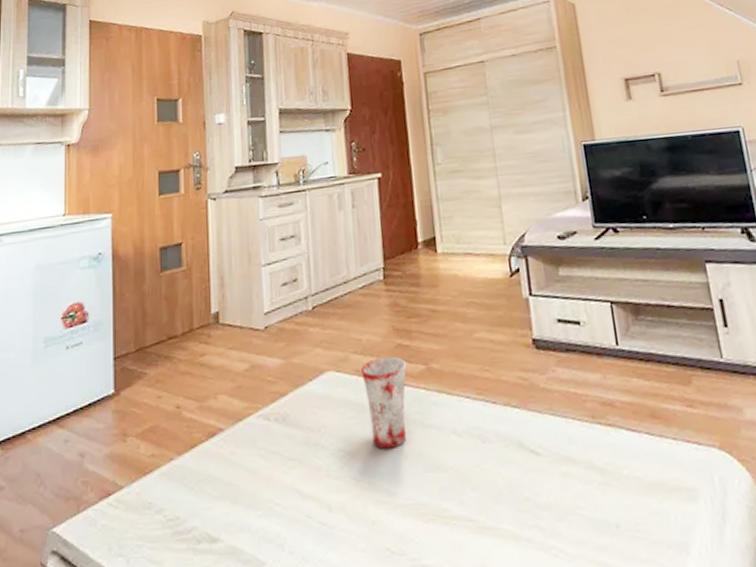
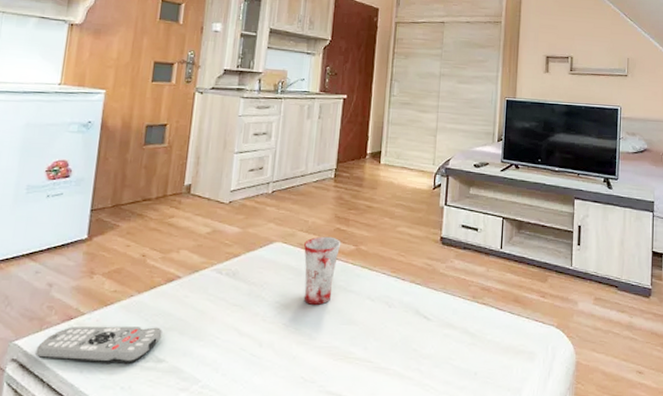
remote control: none [76,496,212,549] -> present [35,326,162,364]

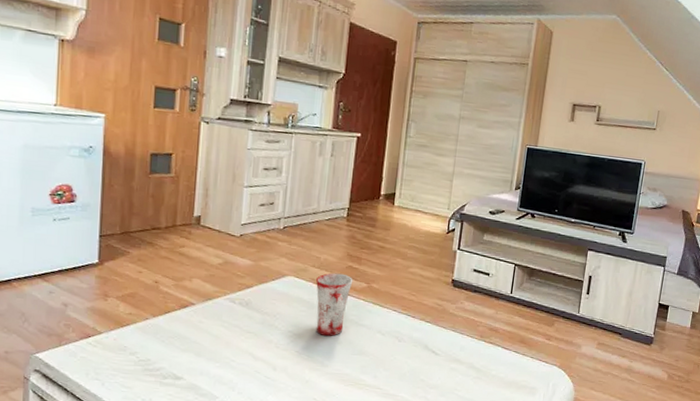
remote control: present [35,326,162,364] -> none [57,343,179,379]

